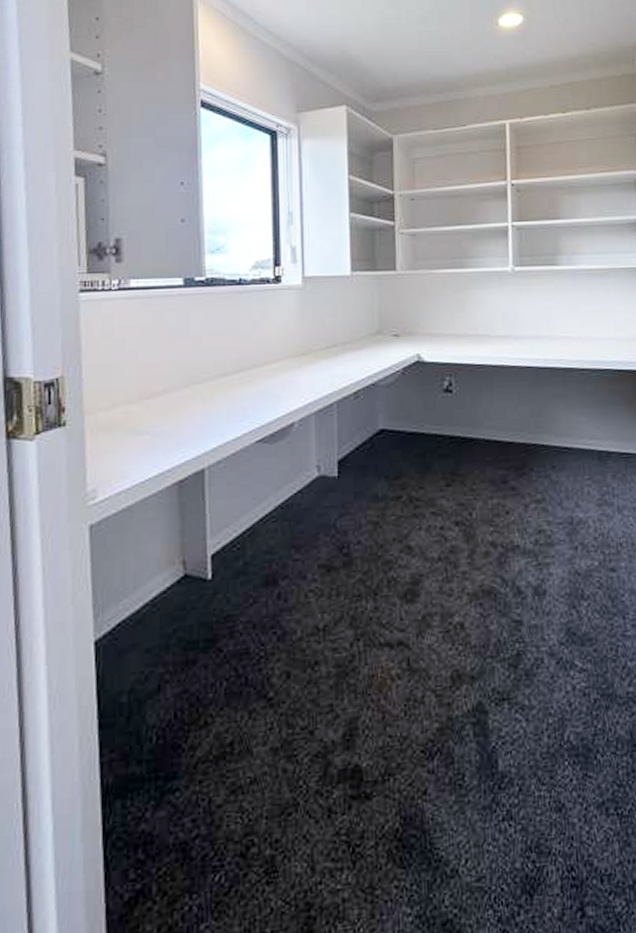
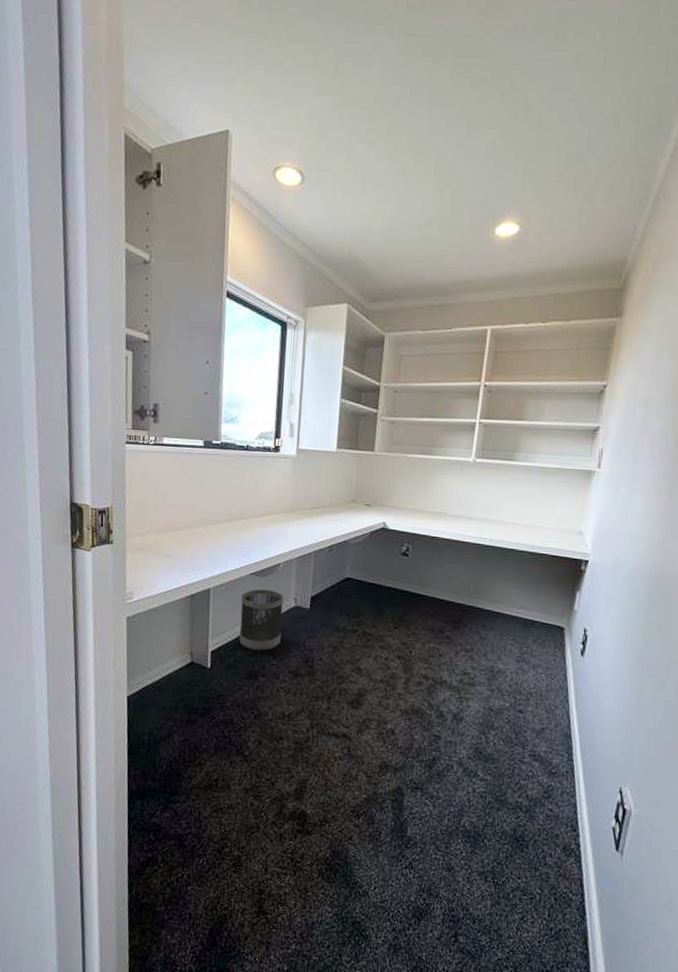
wastebasket: none [247,458,304,545] -> present [239,588,284,651]

